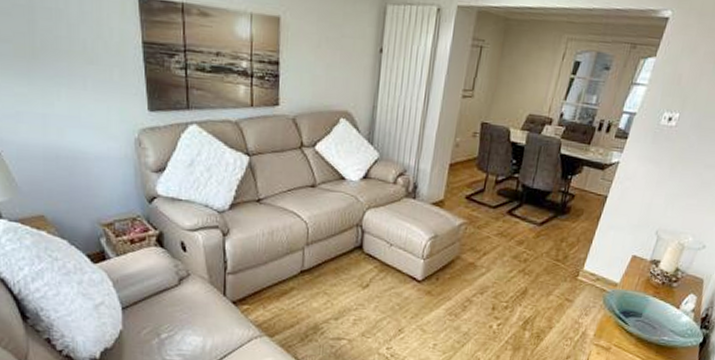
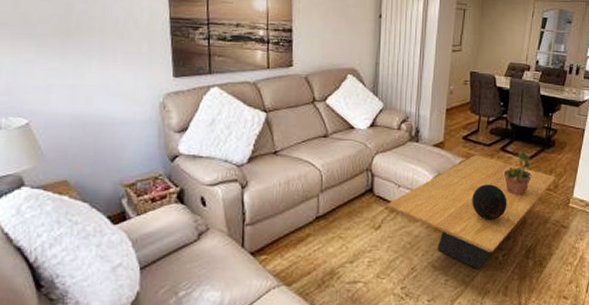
coffee table: none [377,217,567,337] -> present [387,155,556,270]
decorative orb: none [469,249,509,288] -> present [472,184,507,221]
potted plant: none [507,210,542,265] -> present [503,146,533,196]

